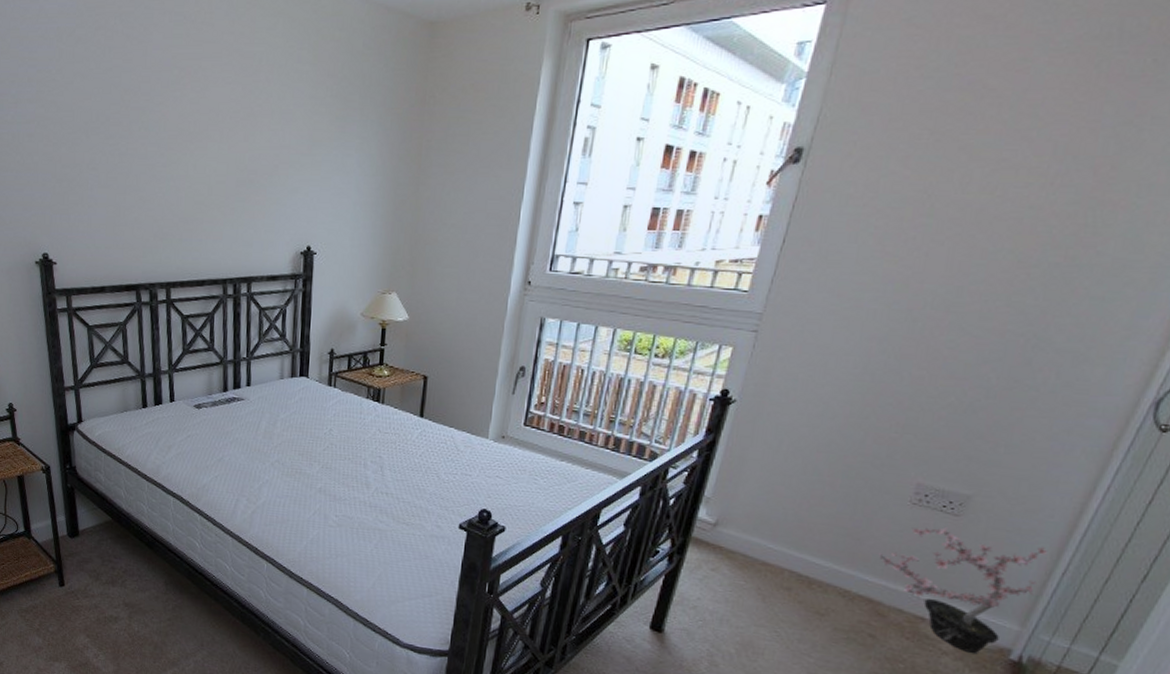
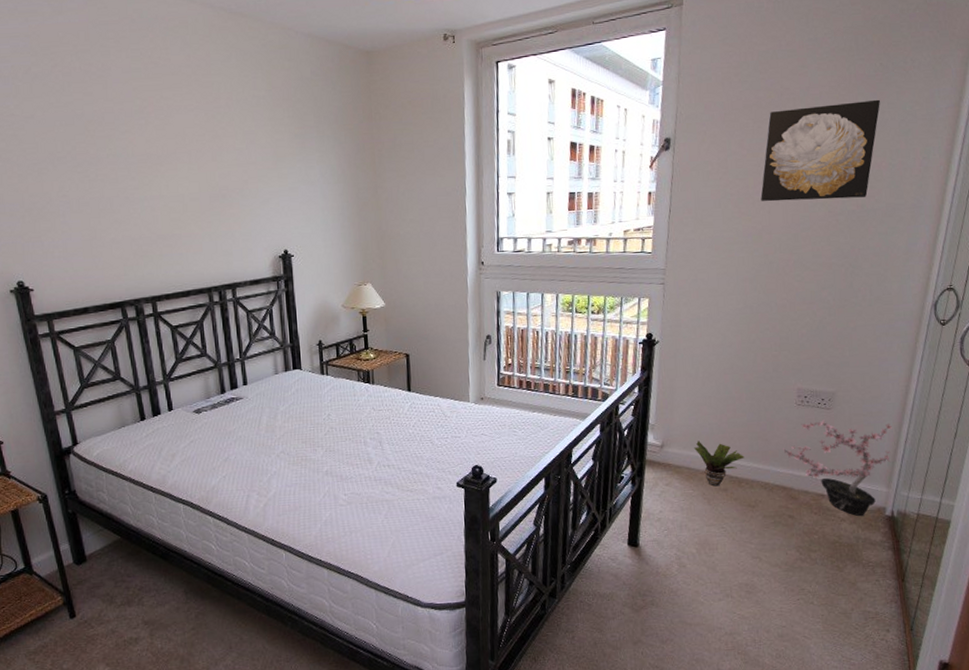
potted plant: none [757,526,824,583] -> present [694,441,745,487]
wall art: none [918,111,1140,246] -> present [760,99,880,202]

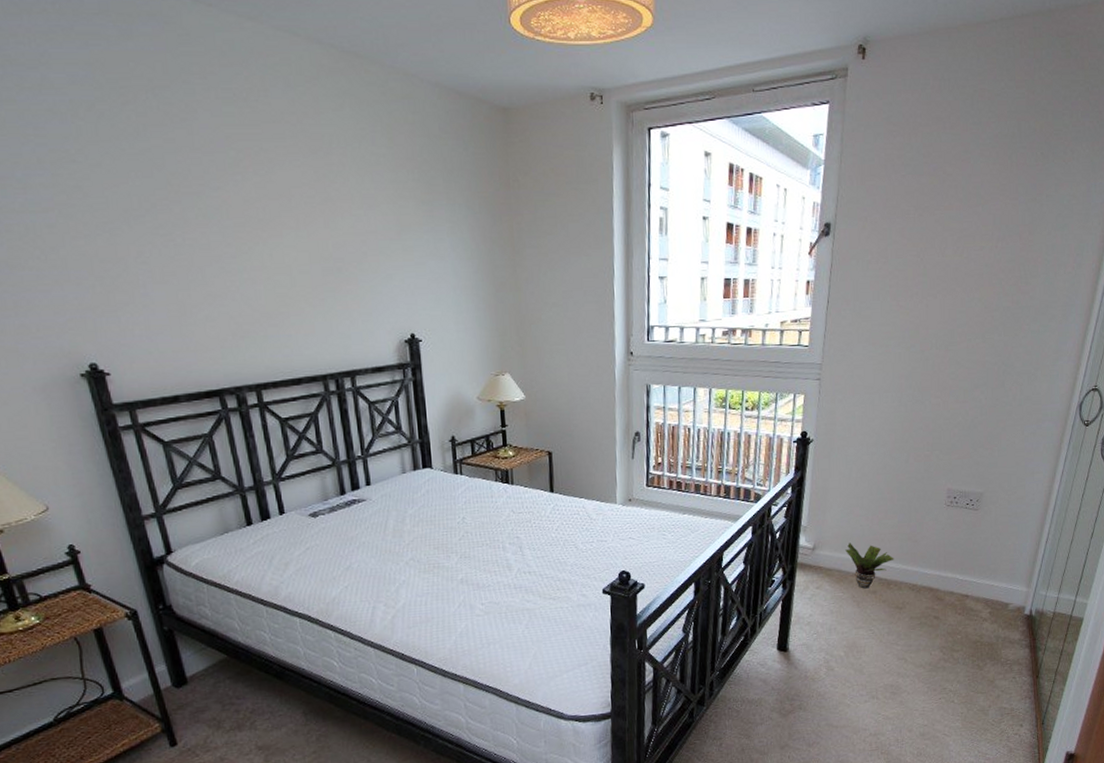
wall art: present [760,99,880,202] -> none [919,191,1039,295]
potted plant: present [782,419,893,516] -> none [930,519,1035,616]

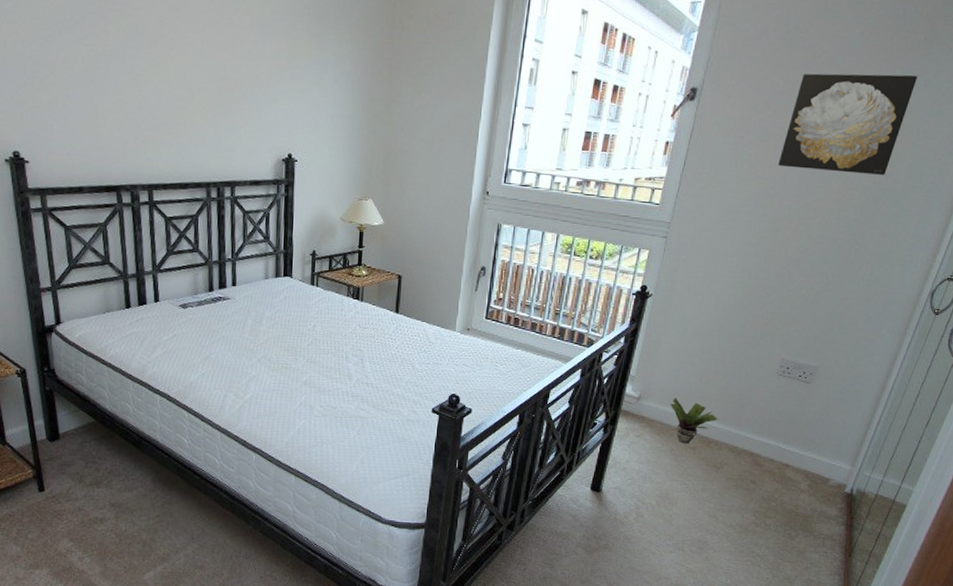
wall art: none [919,191,1039,295] -> present [778,73,917,175]

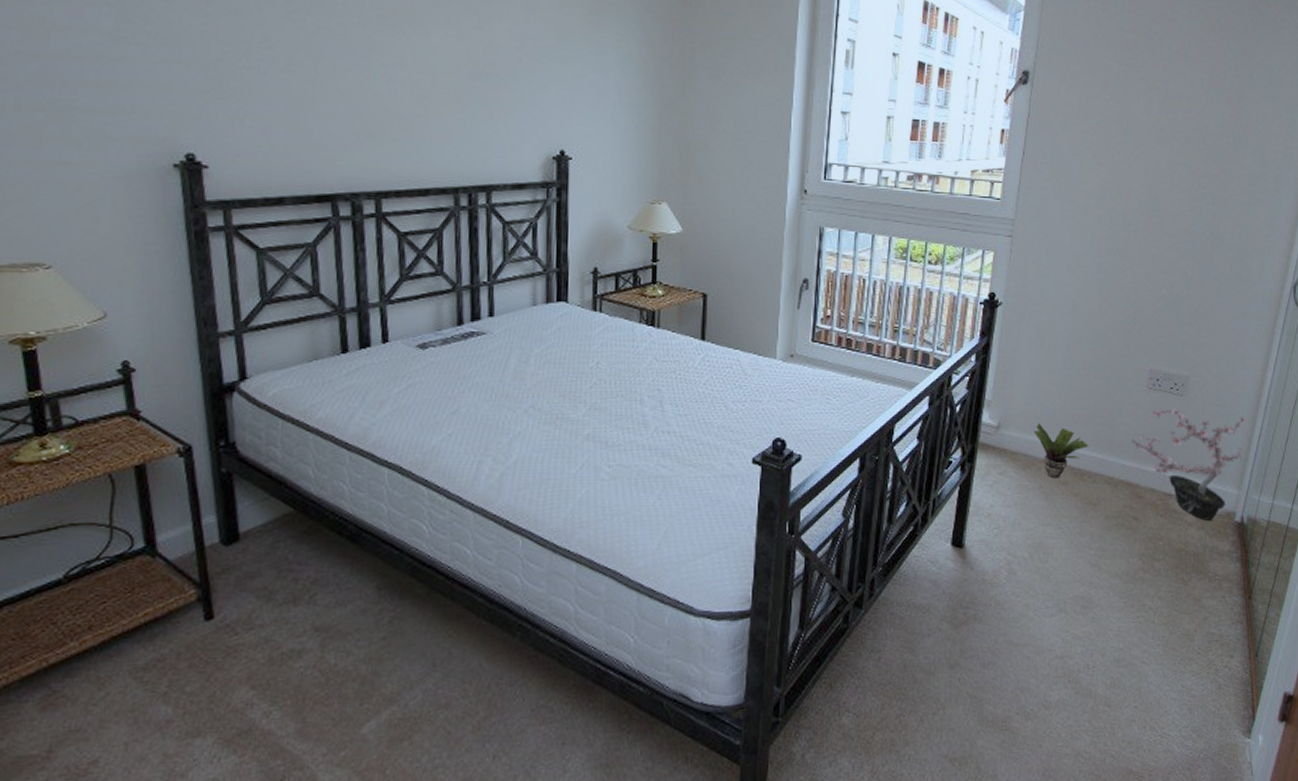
potted plant: none [756,391,868,489] -> present [1129,406,1247,521]
wall art: present [778,73,917,175] -> none [1122,55,1249,161]

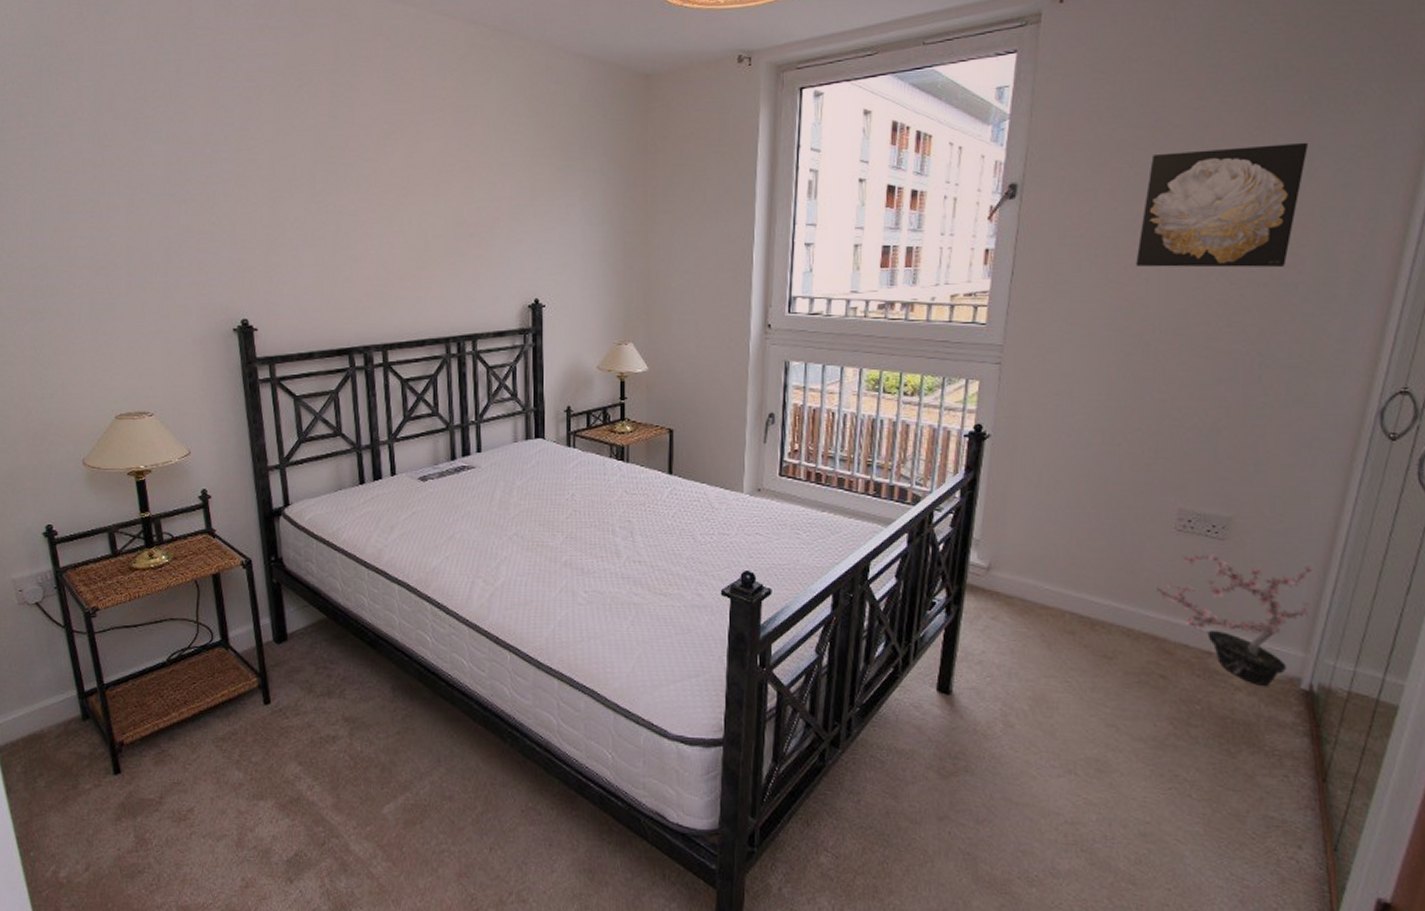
potted plant: present [1034,423,1089,479] -> none [1032,566,1101,627]
wall art: none [1122,55,1249,161] -> present [1136,142,1308,268]

